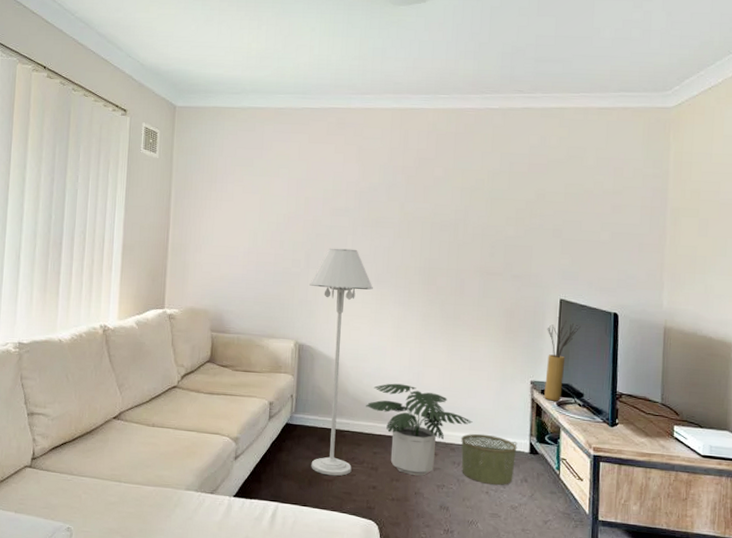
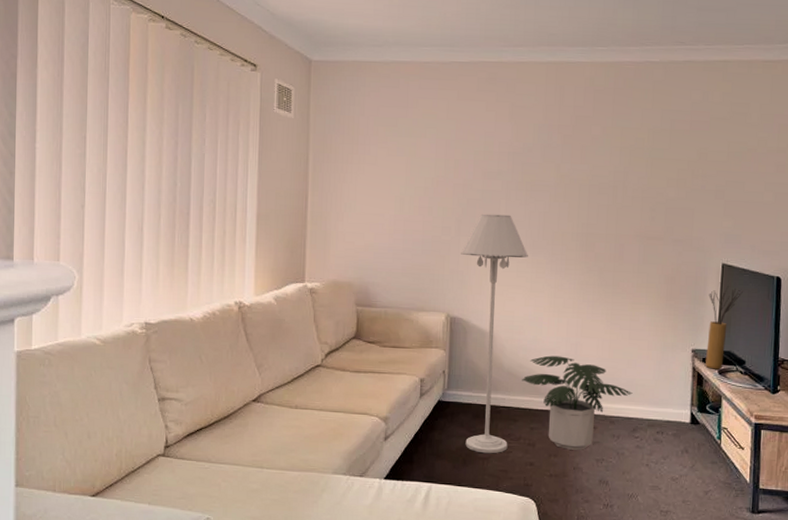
basket: present [460,433,518,485] -> none [620,405,678,457]

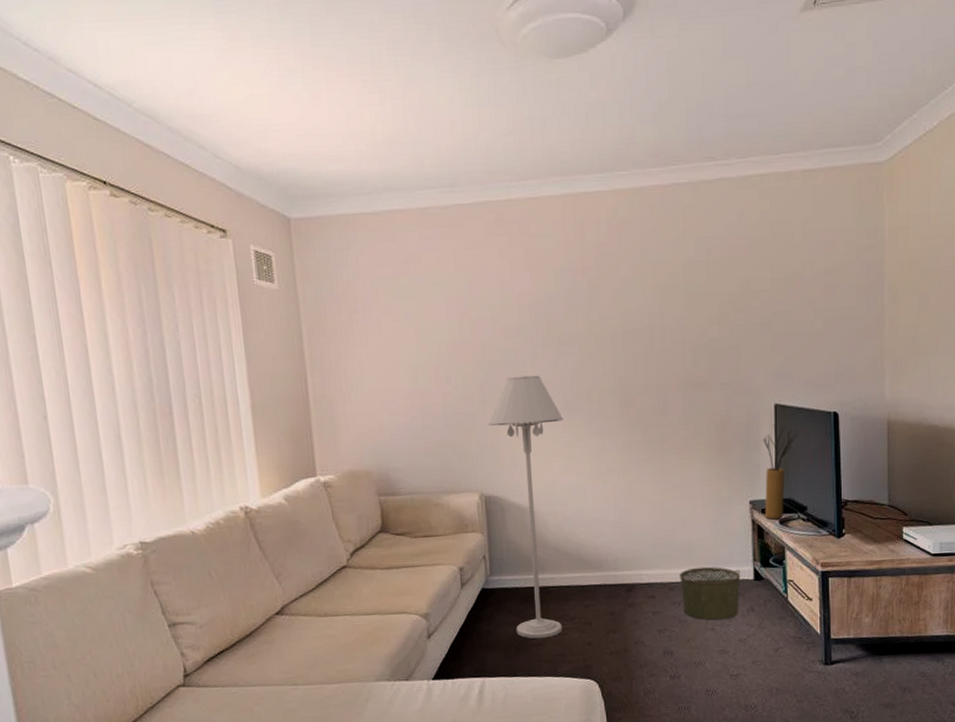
potted plant: present [522,355,633,450] -> none [570,524,691,624]
basket: none [620,405,678,457] -> present [678,566,741,620]

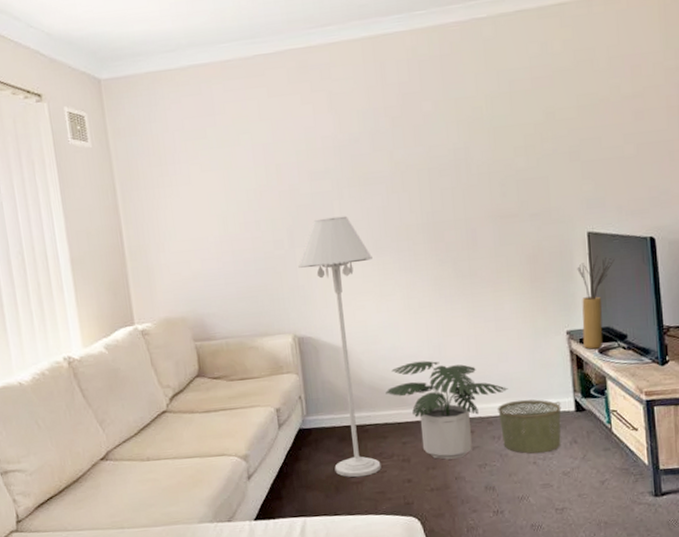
potted plant: none [570,524,691,624] -> present [386,360,508,460]

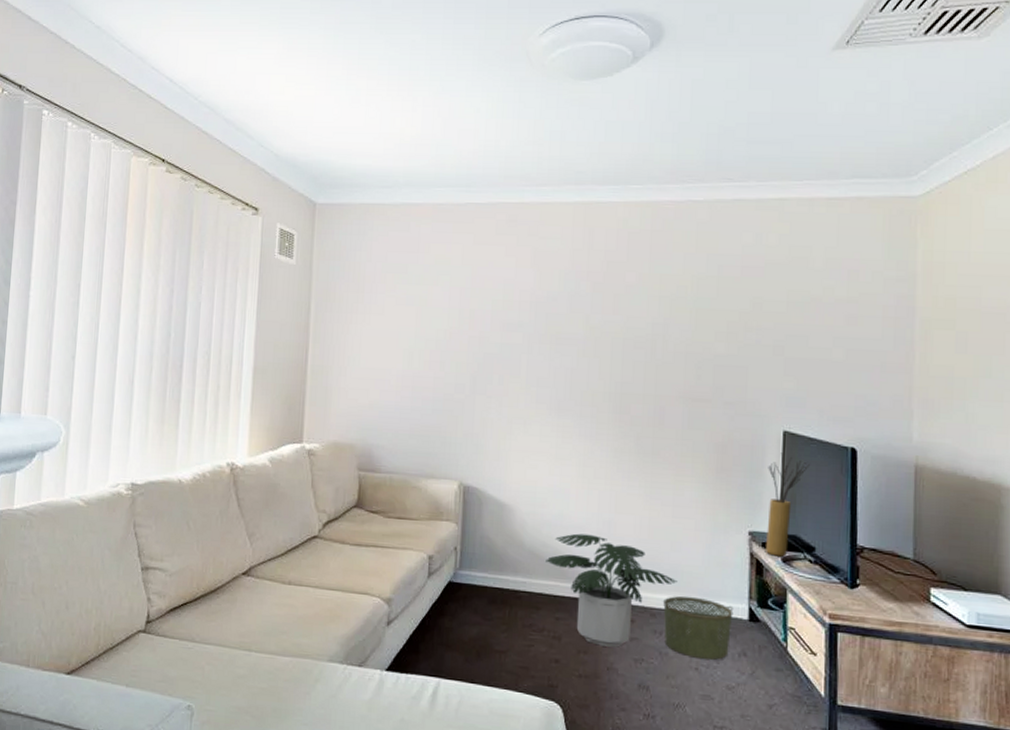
floor lamp: present [298,216,381,478] -> none [476,370,553,647]

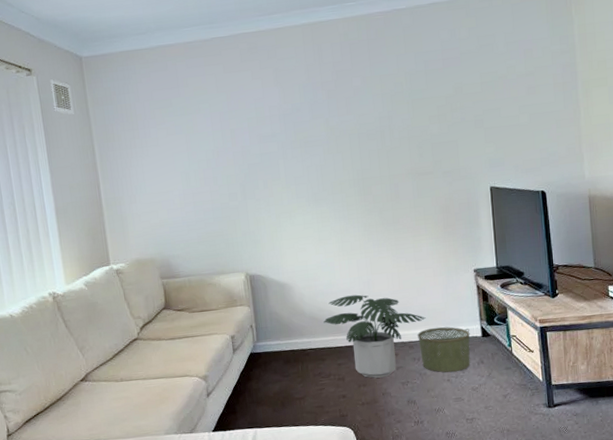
vase: present [766,452,810,557] -> none [482,204,513,285]

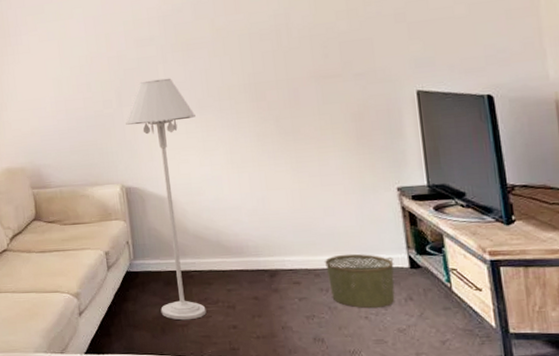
floor lamp: none [249,173,320,394] -> present [125,78,207,321]
potted plant: present [323,294,426,378] -> none [210,212,336,309]

